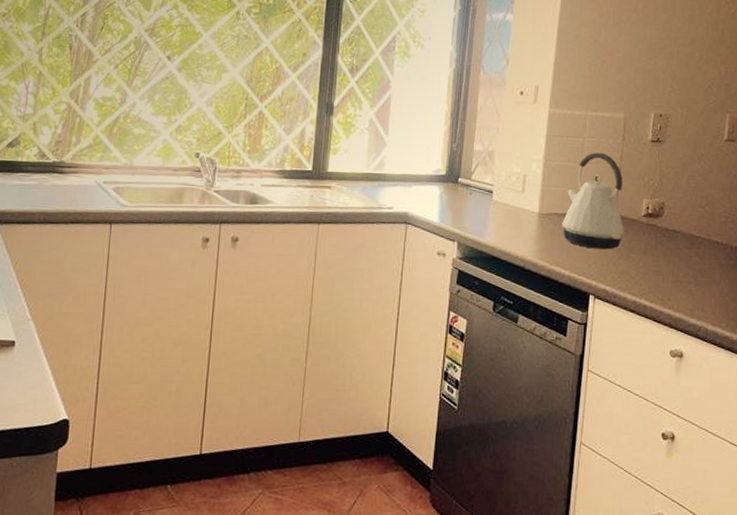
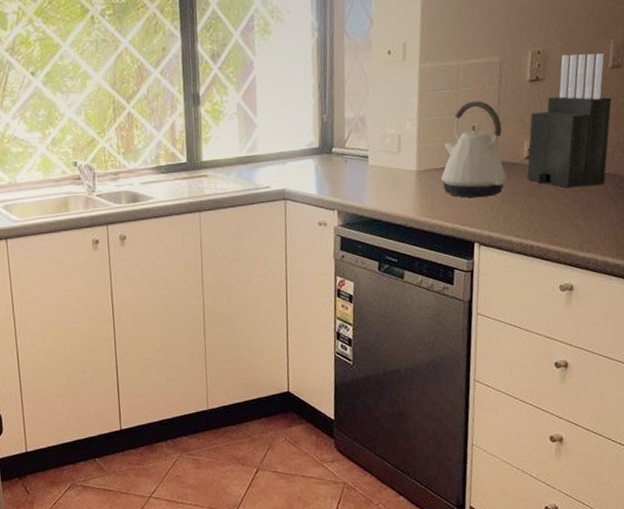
knife block: none [644,121,726,254] -> present [527,53,612,188]

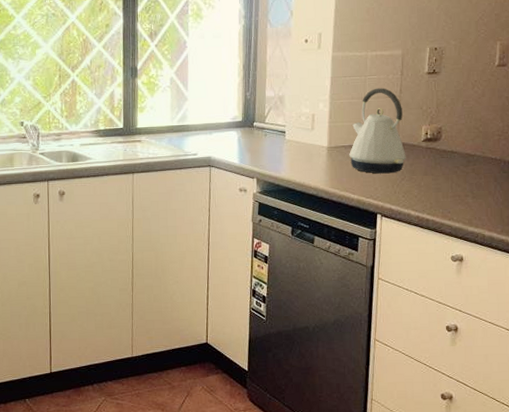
knife block: present [527,53,612,188] -> none [424,52,498,169]

